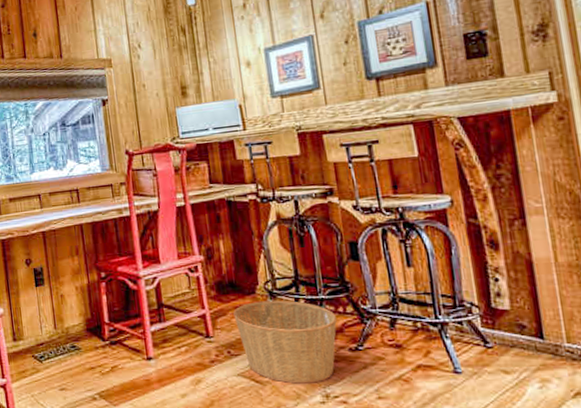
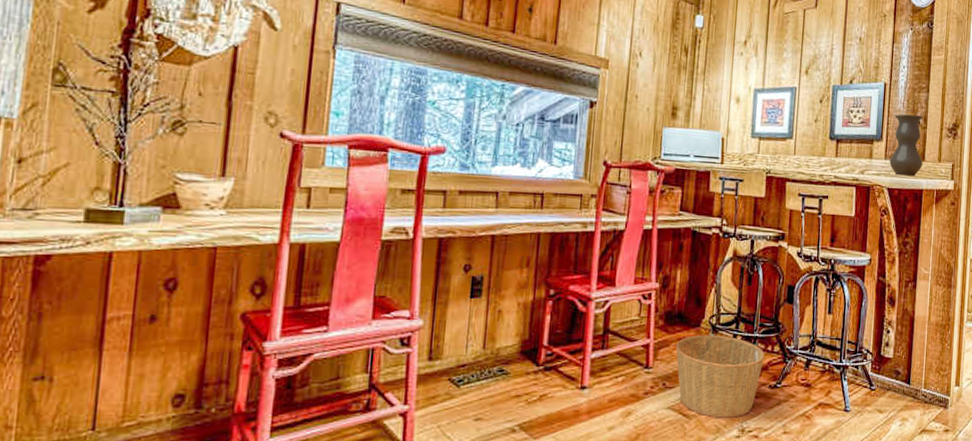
vase: none [448,25,503,101] -> present [889,114,924,177]

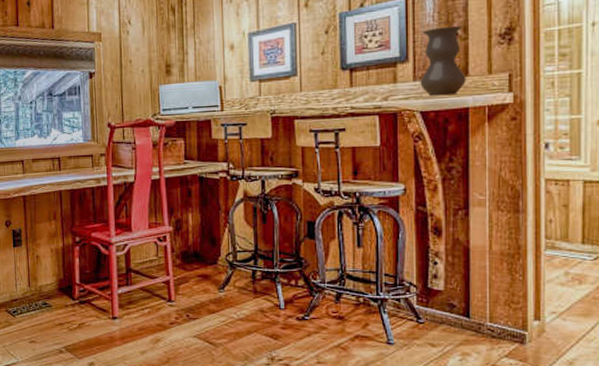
basket: present [676,335,765,418] -> none [195,271,288,347]

